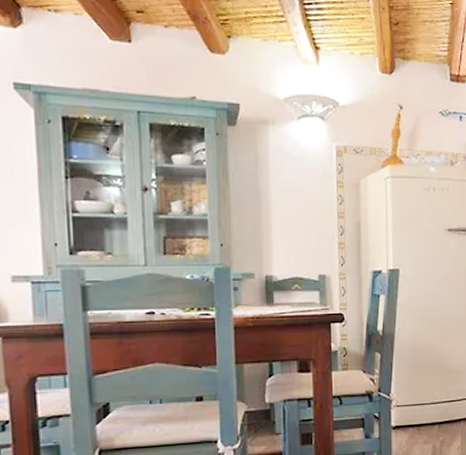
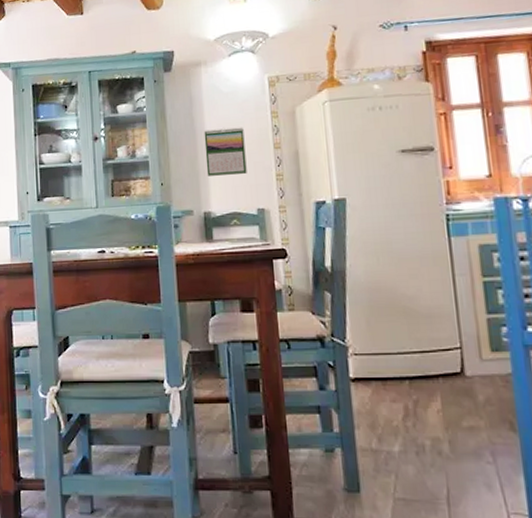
calendar: none [268,193,311,240] -> present [204,127,247,176]

